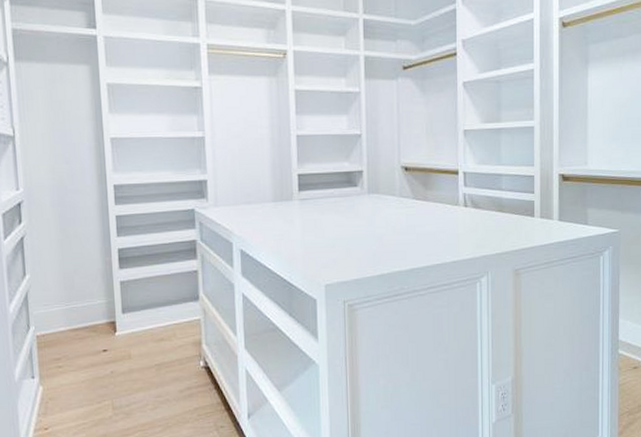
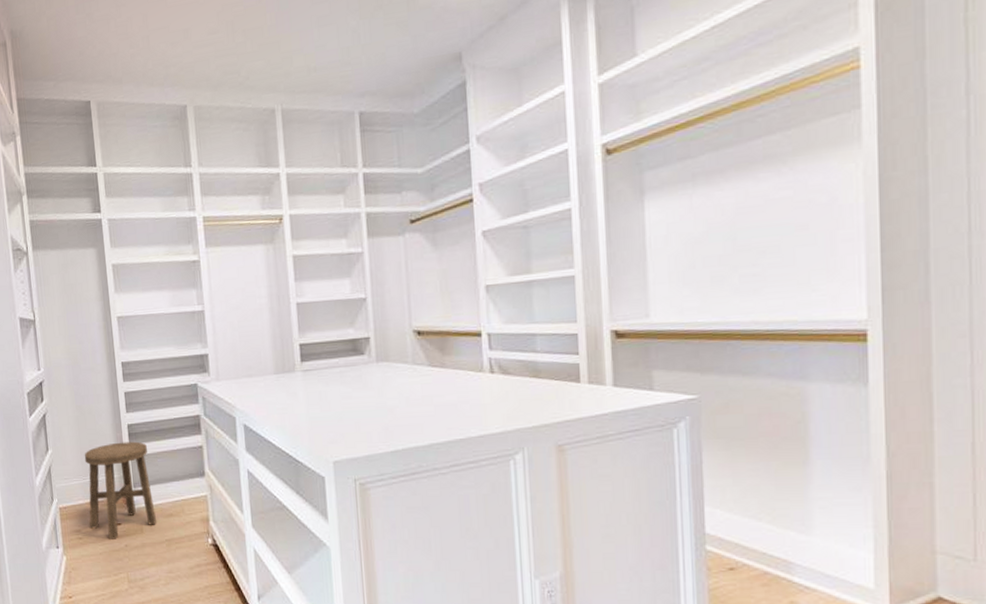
stool: none [67,266,147,367] -> present [84,441,157,539]

